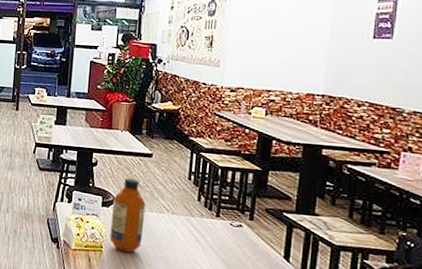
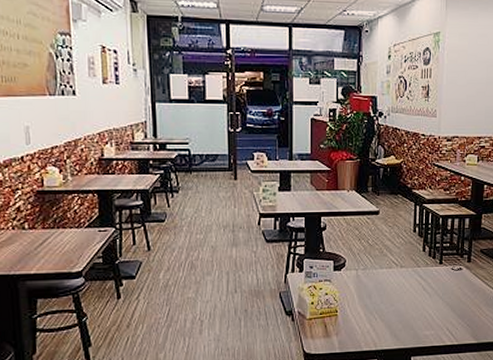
bottle: present [109,177,146,253] -> none [344,238,376,312]

